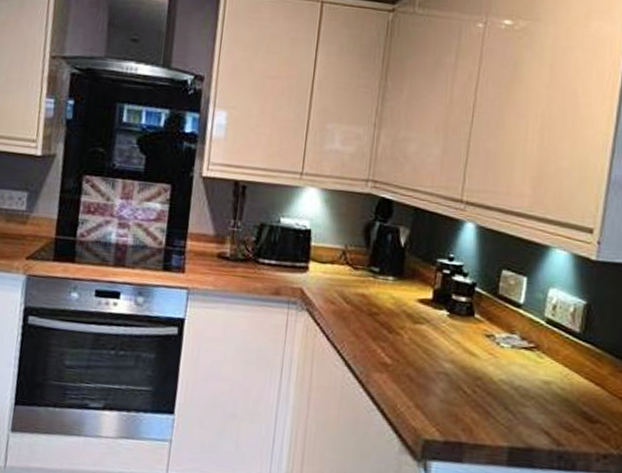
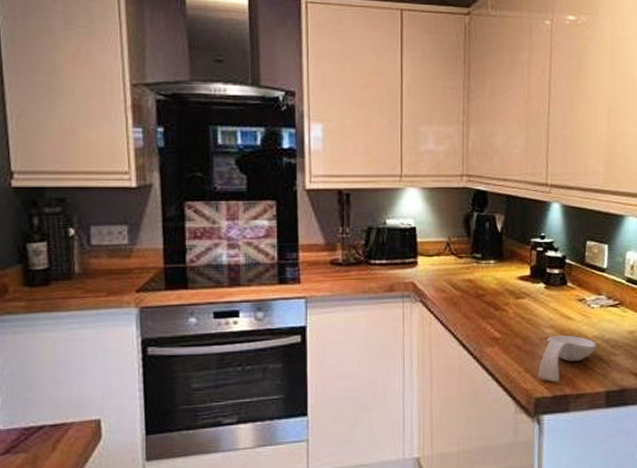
spoon rest: none [430,372,502,426] -> present [538,335,596,382]

